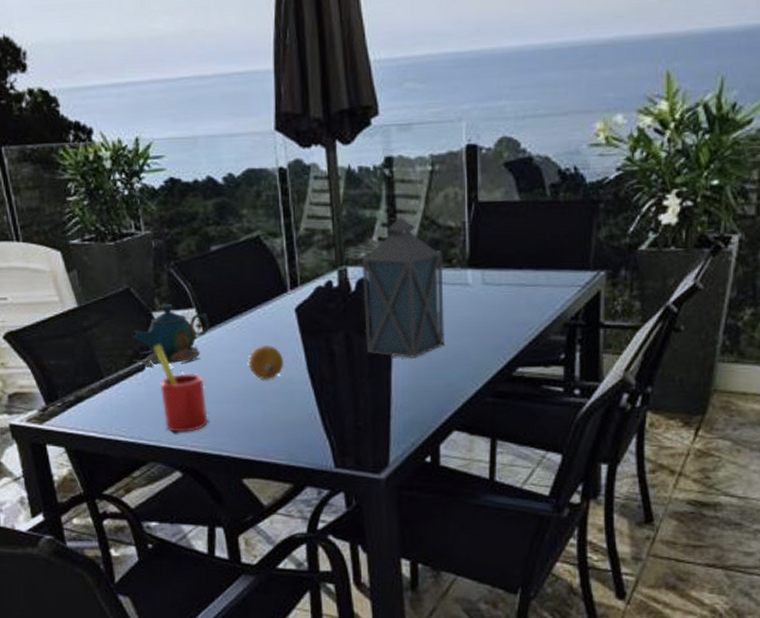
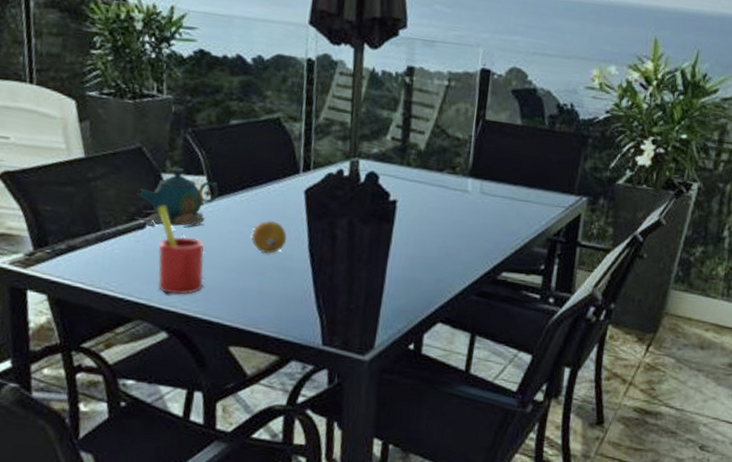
lantern: present [361,216,445,358] -> none [367,121,448,252]

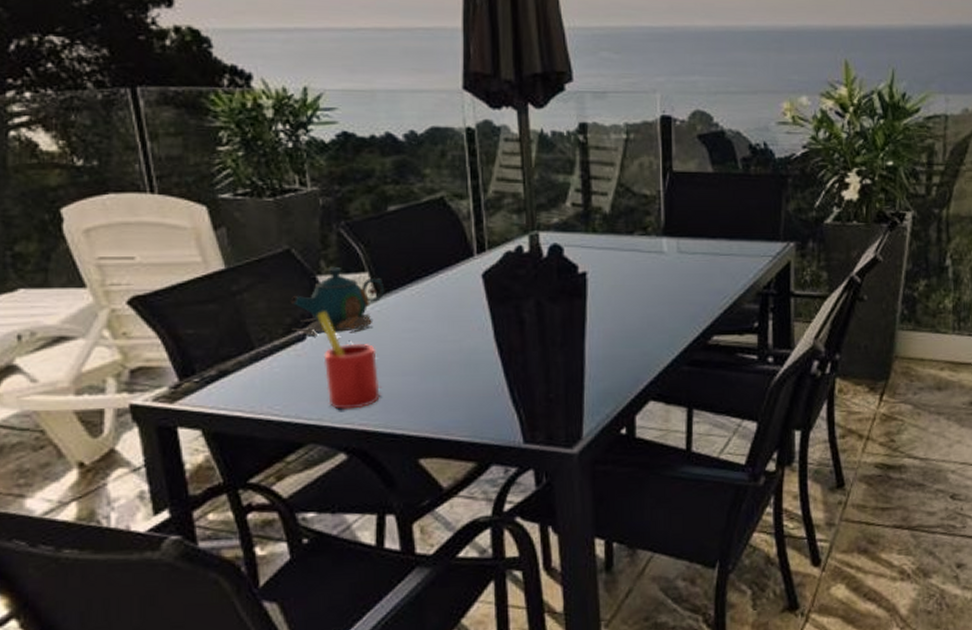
fruit: present [252,220,287,254] -> none [429,313,469,351]

